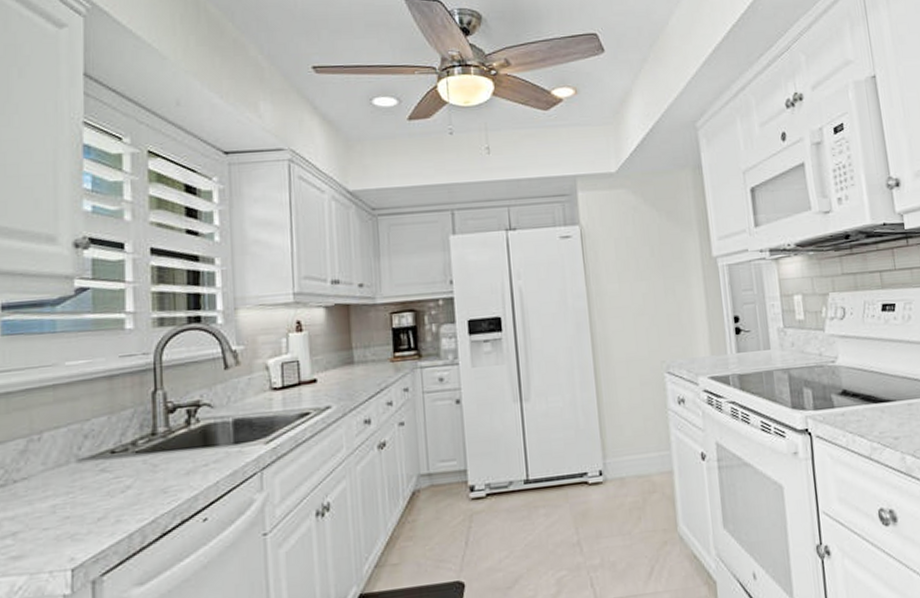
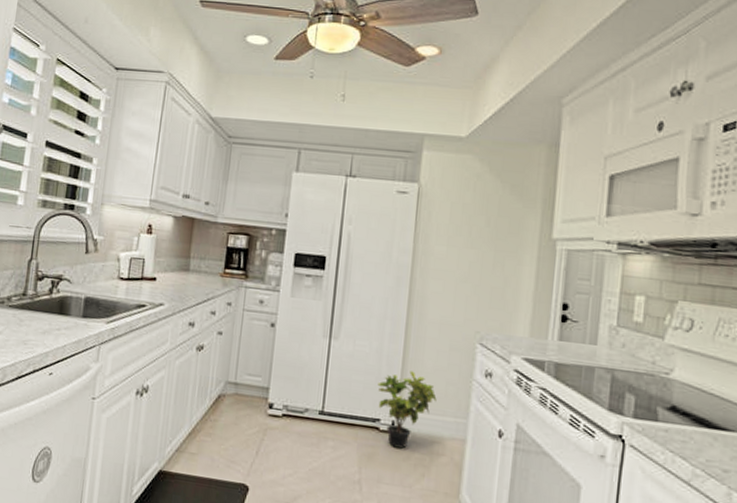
potted plant: none [578,415,638,498] -> present [377,371,437,449]

